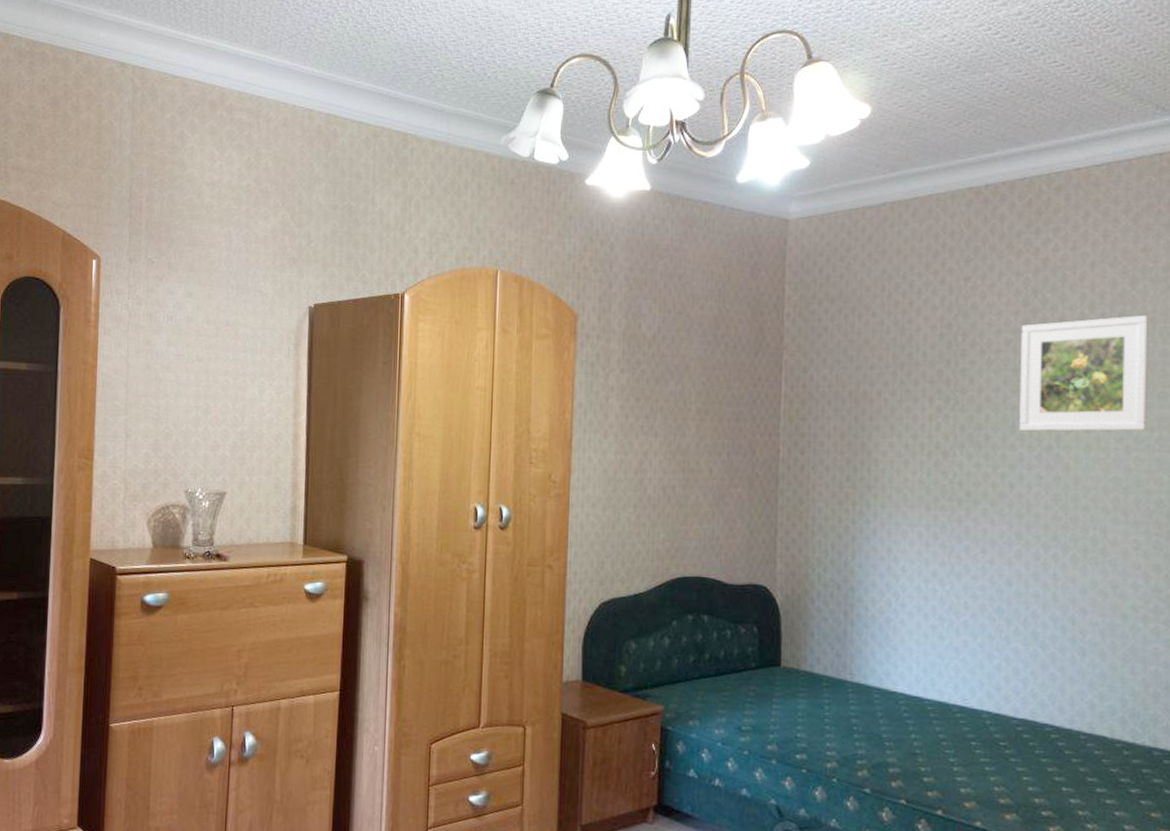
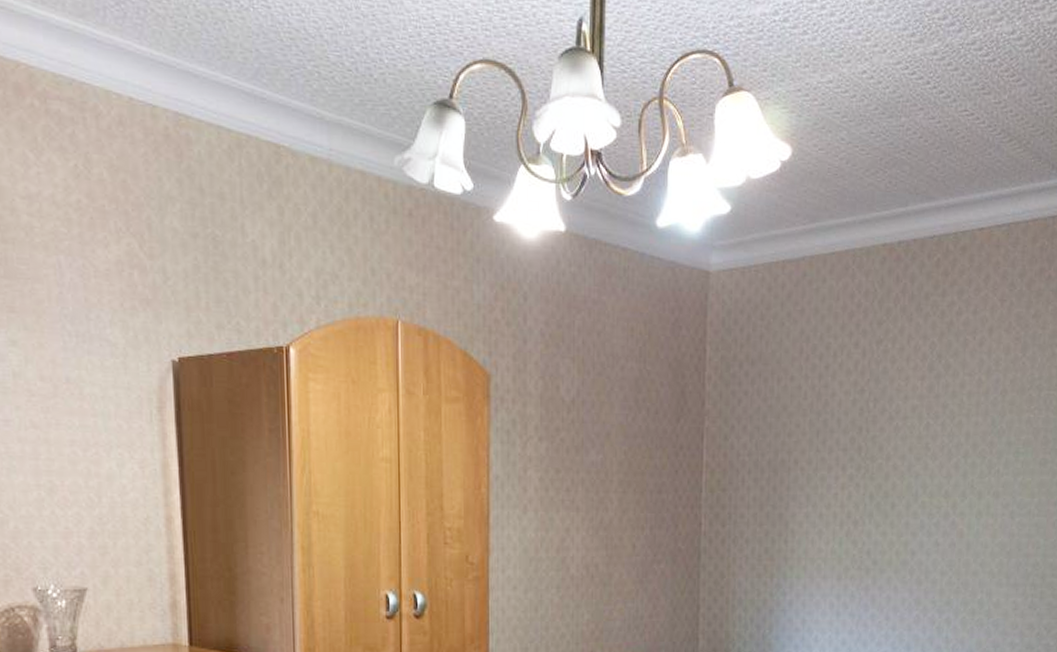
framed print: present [1019,315,1149,432] -> none [921,382,1036,499]

